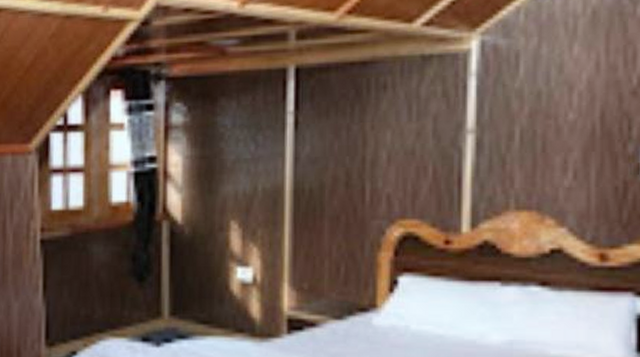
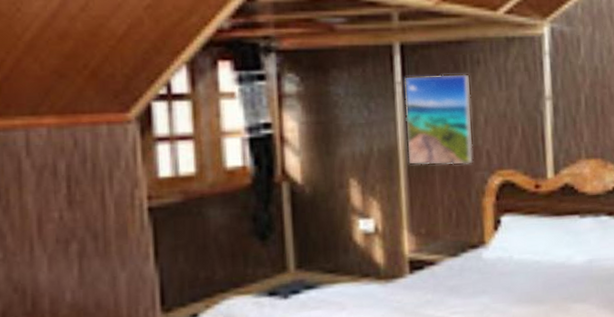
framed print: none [295,102,373,210] -> present [404,75,473,165]

